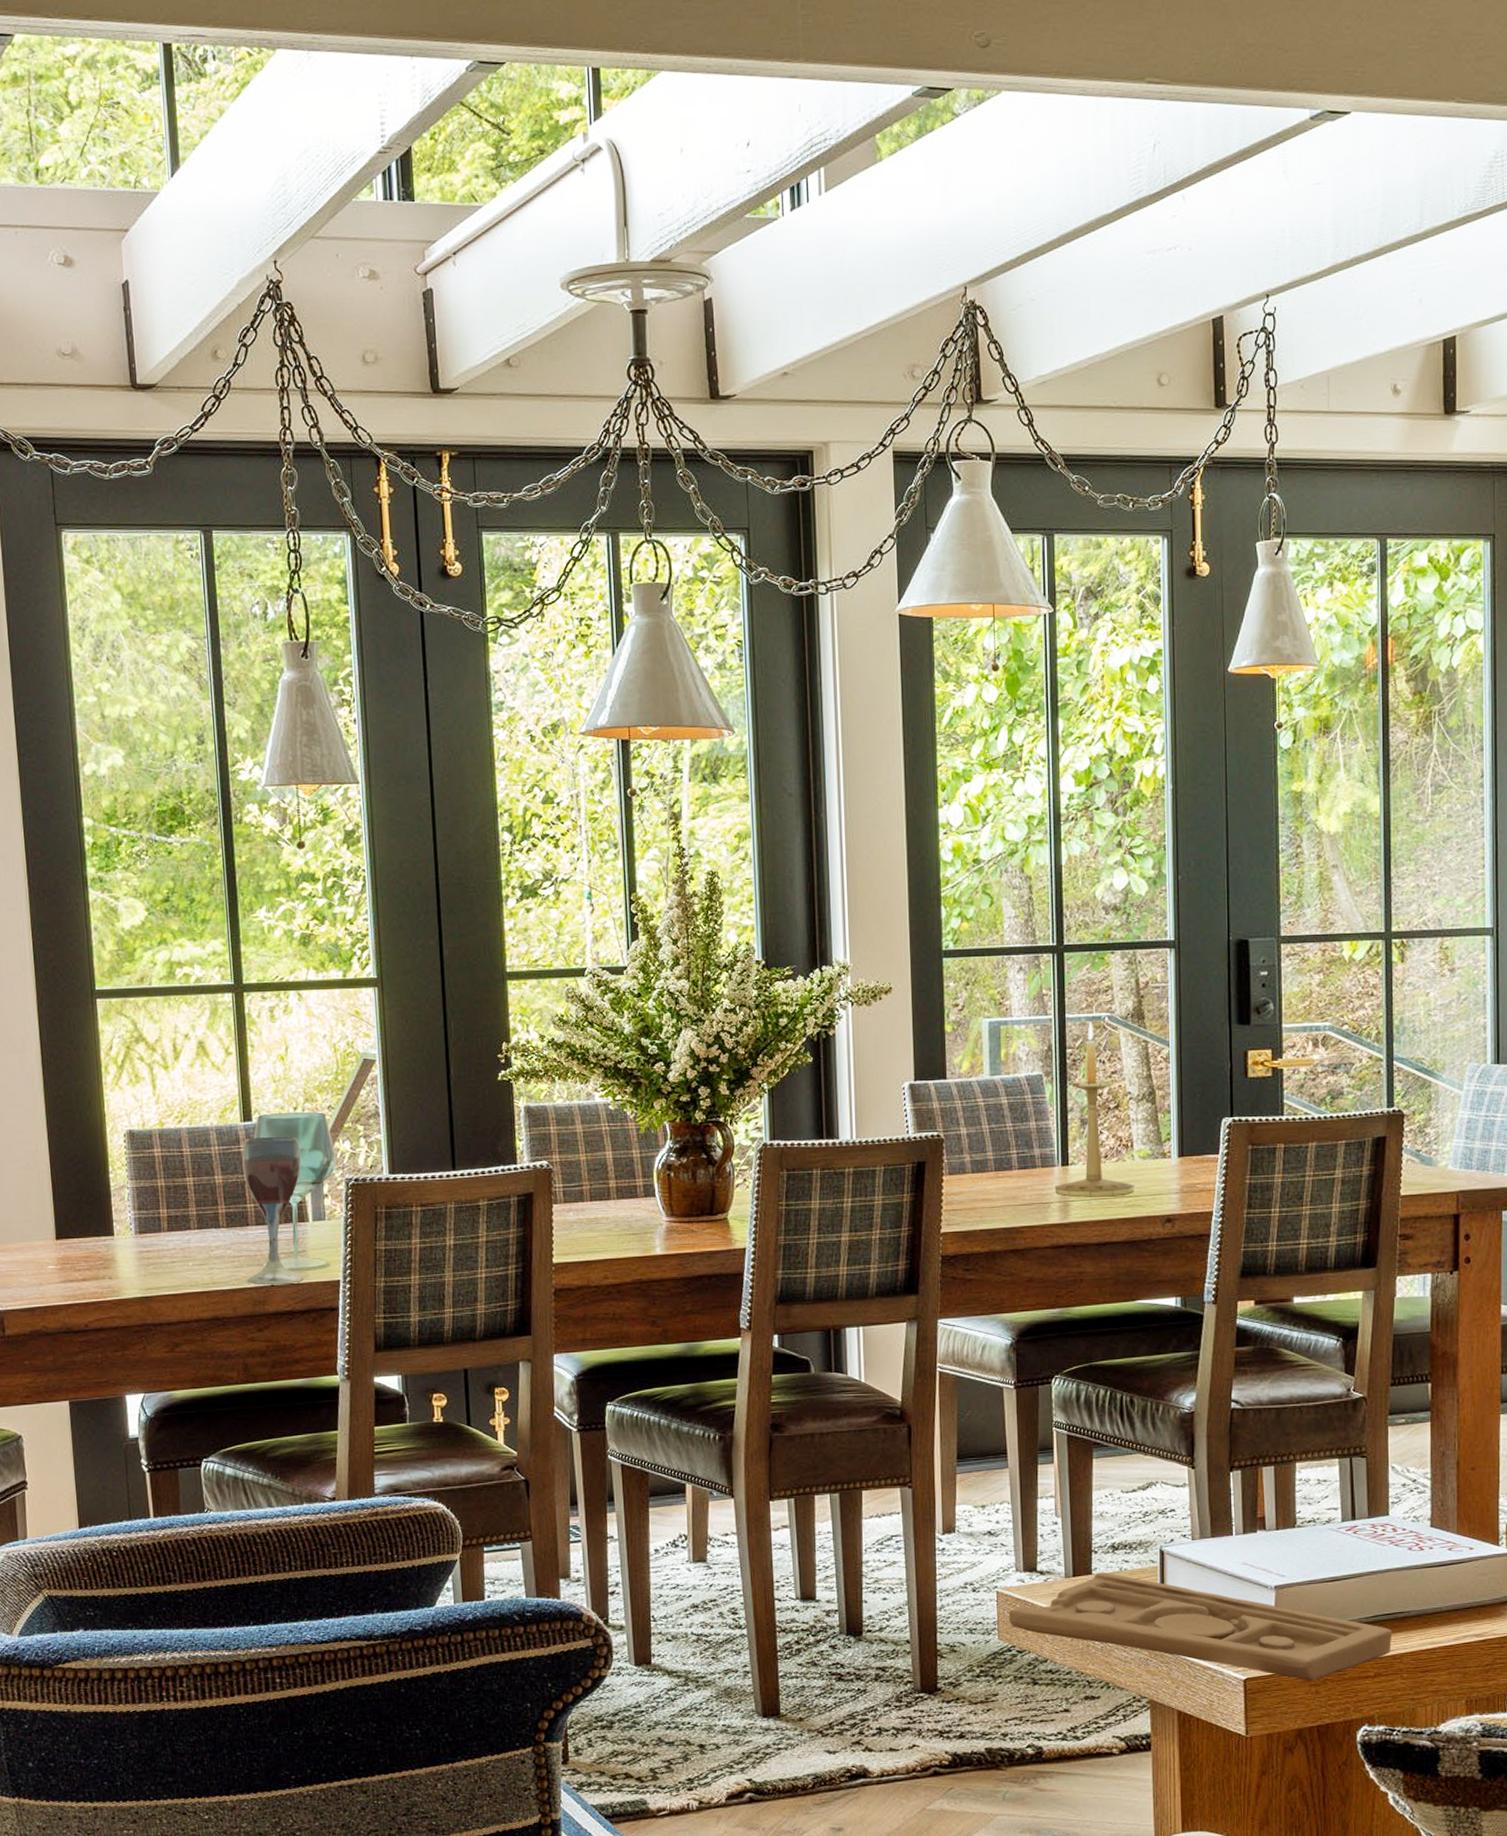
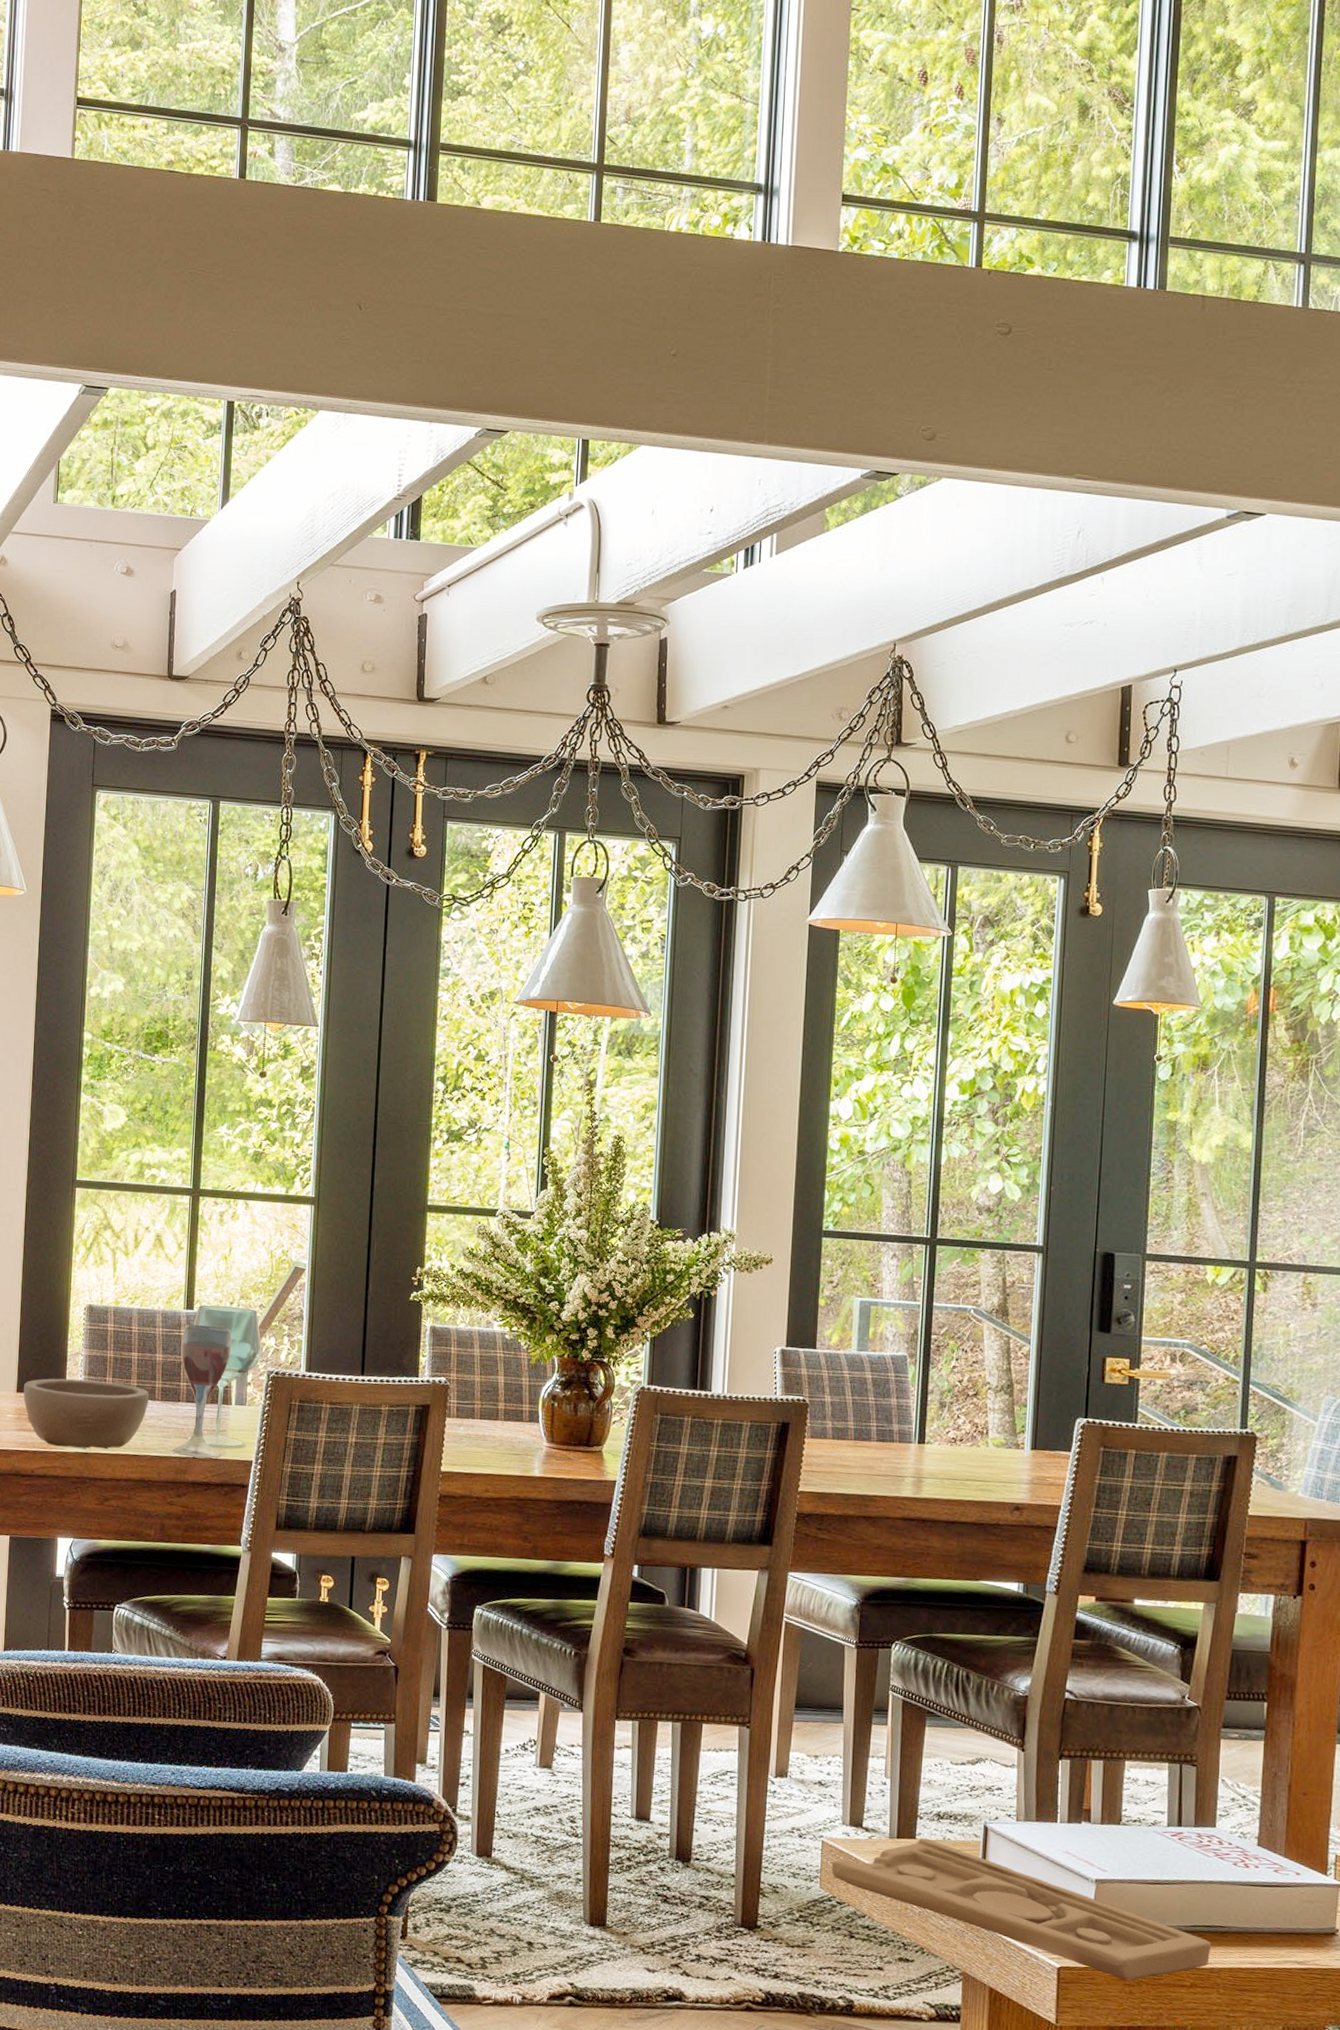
bowl: none [63,1214,213,1294] -> present [23,1378,150,1449]
candlestick: present [1054,1022,1135,1198] -> none [909,1312,987,1479]

